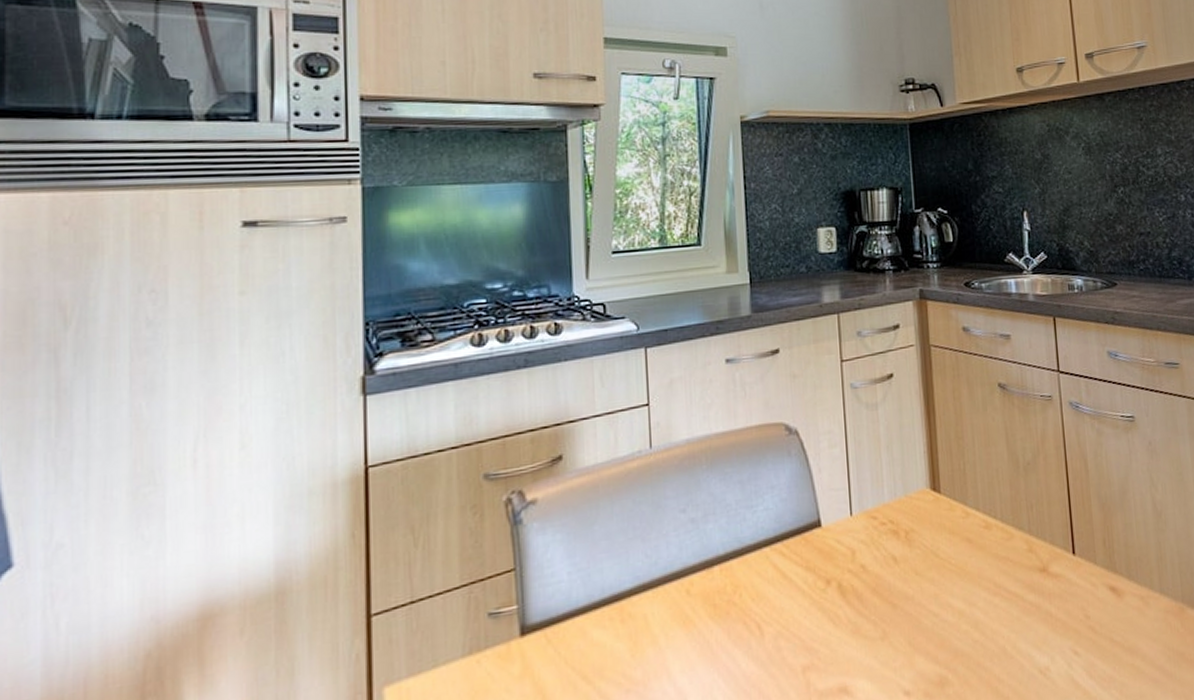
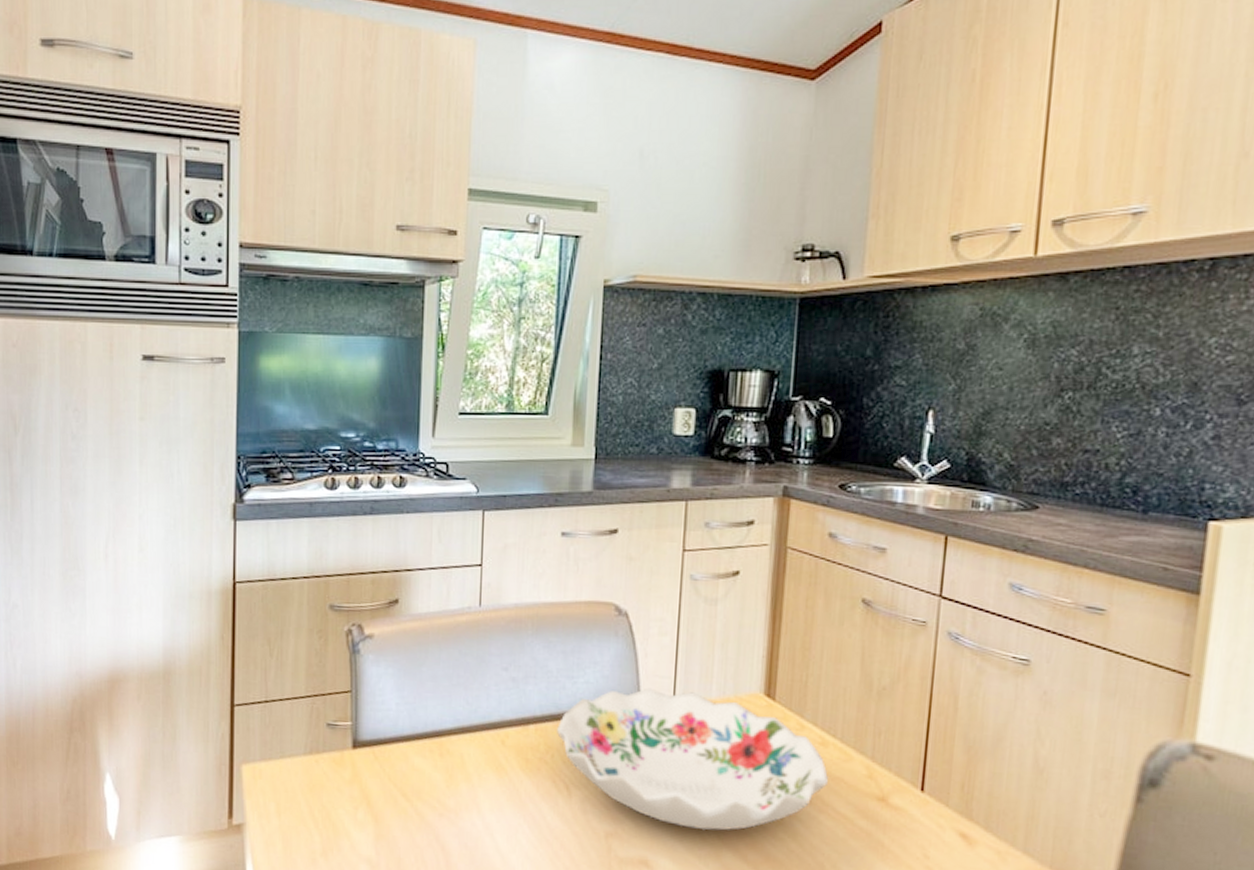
decorative bowl: none [742,499,997,642] -> present [557,688,828,831]

